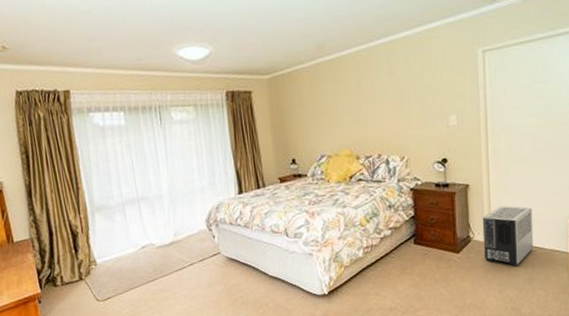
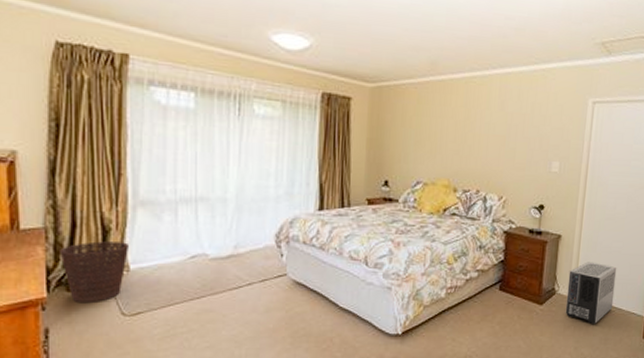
basket: none [44,242,94,294] -> present [60,241,128,302]

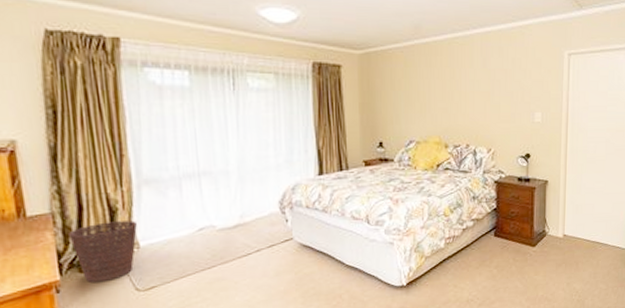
air purifier: present [565,262,617,325] -> none [556,203,601,261]

